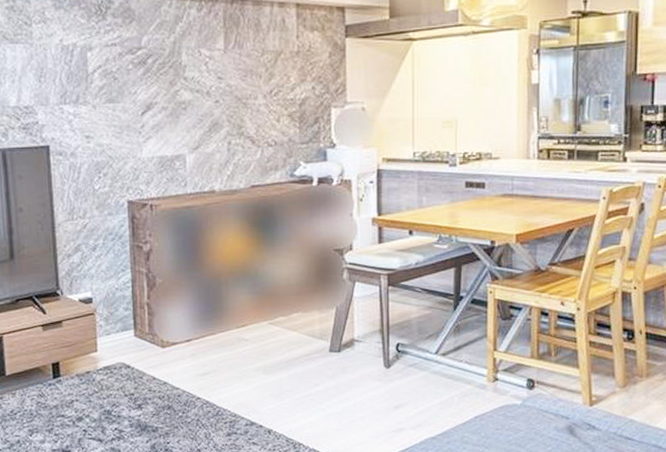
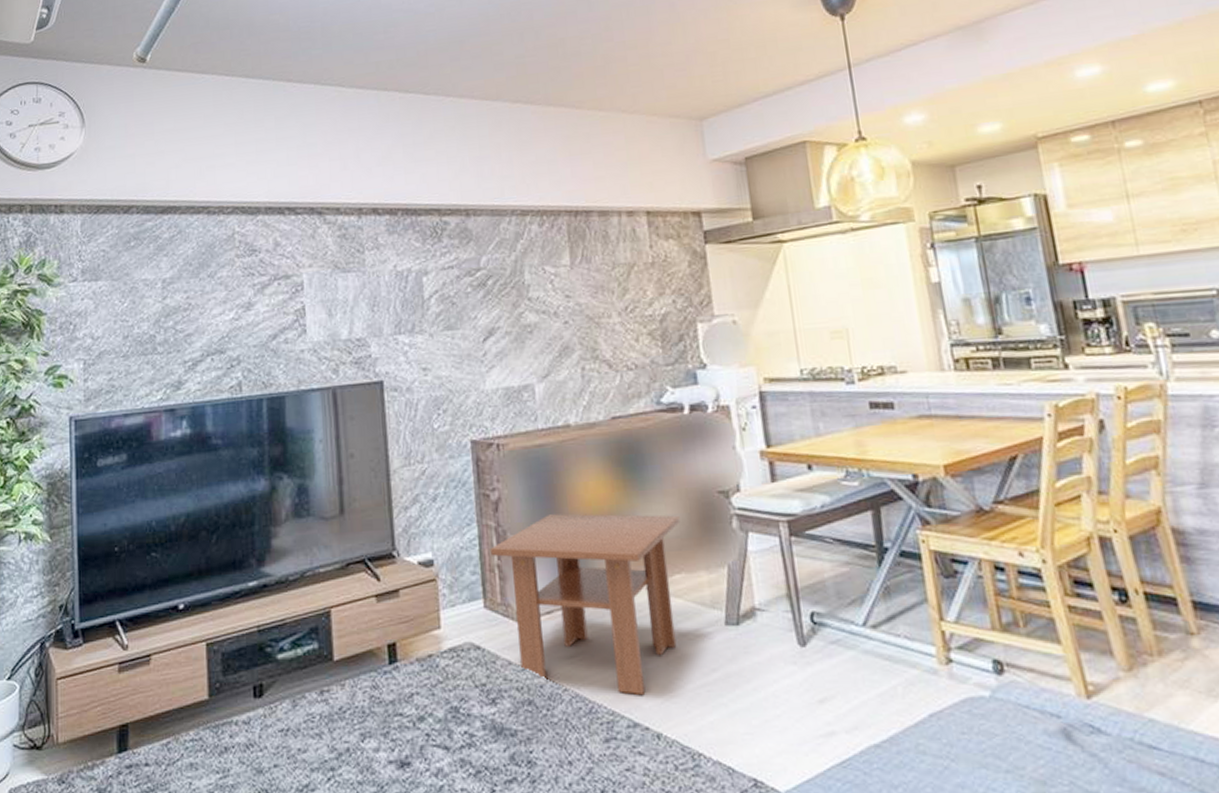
coffee table: none [142,264,301,402] -> present [491,514,680,695]

